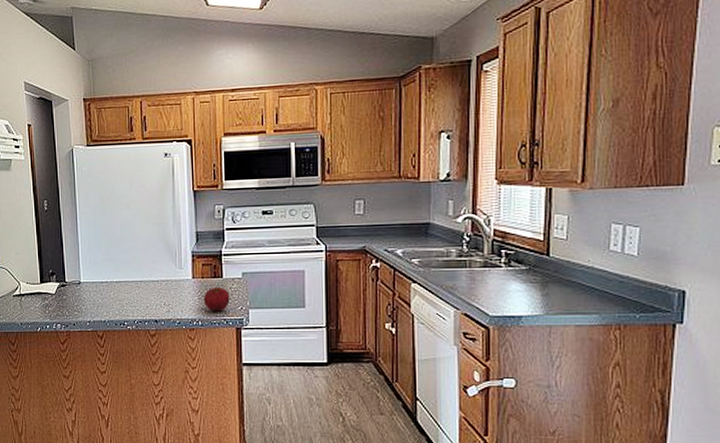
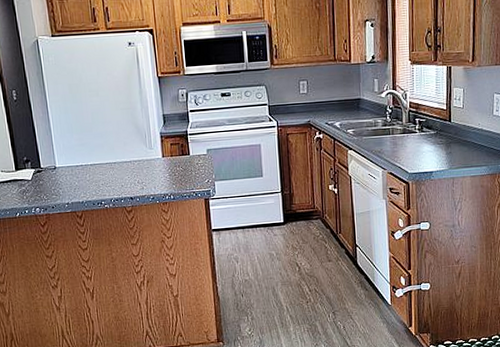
fruit: present [204,286,230,312] -> none [174,163,197,186]

